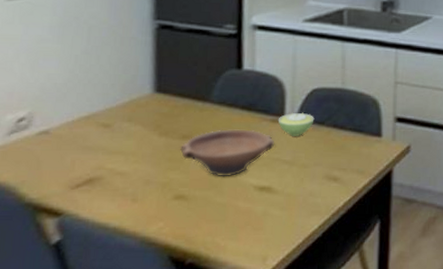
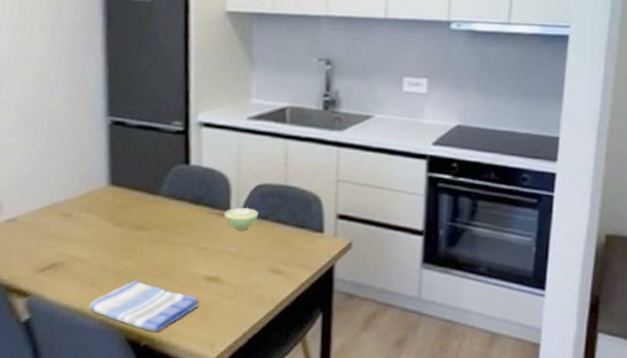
dish towel: none [128,193,249,249] -> present [89,280,198,332]
bowl: present [180,129,275,177] -> none [134,221,222,267]

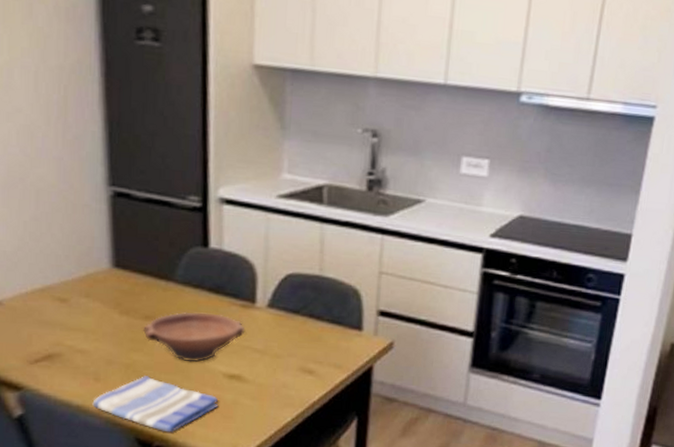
bowl: none [134,221,222,267] -> present [143,311,246,363]
sugar bowl: present [224,207,259,230] -> none [248,298,289,324]

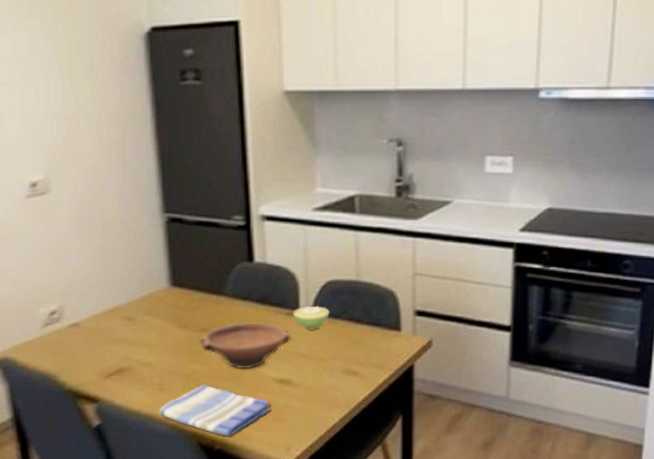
sugar bowl: none [248,298,289,324] -> present [292,305,330,330]

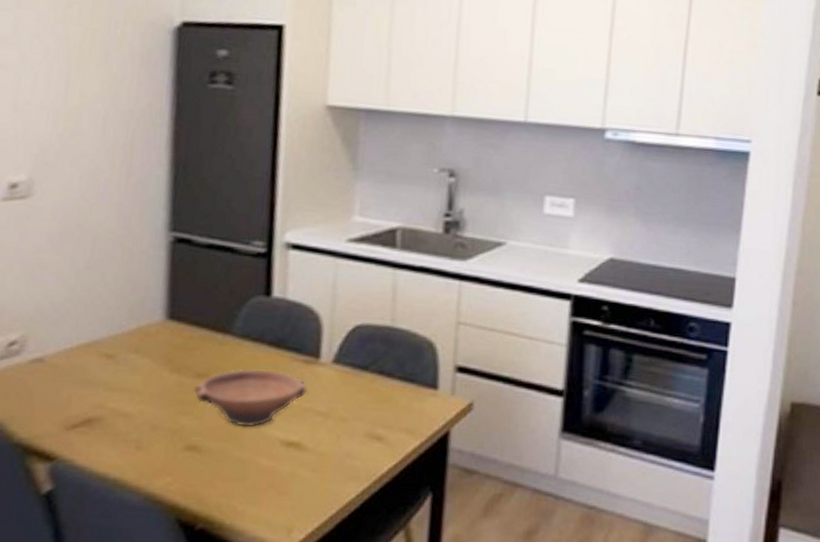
dish towel: present [159,384,271,437] -> none [131,443,273,512]
sugar bowl: present [292,305,330,330] -> none [311,352,356,383]

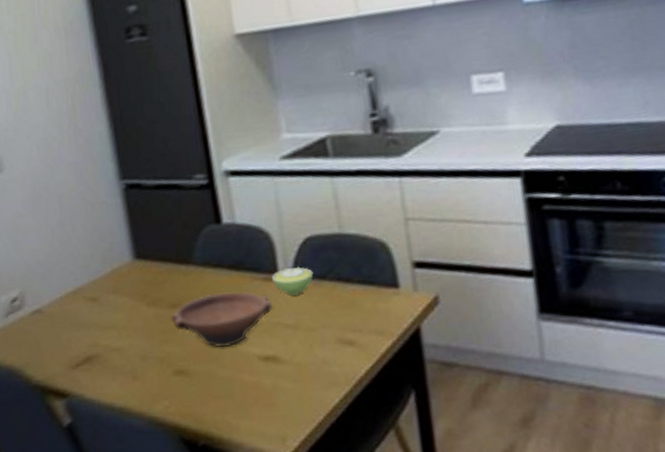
sugar bowl: none [311,352,356,383] -> present [271,266,314,296]

